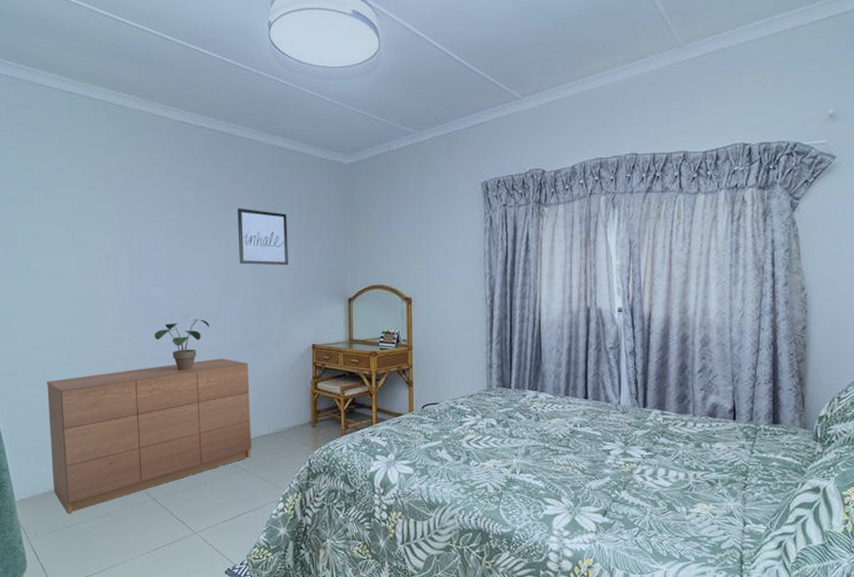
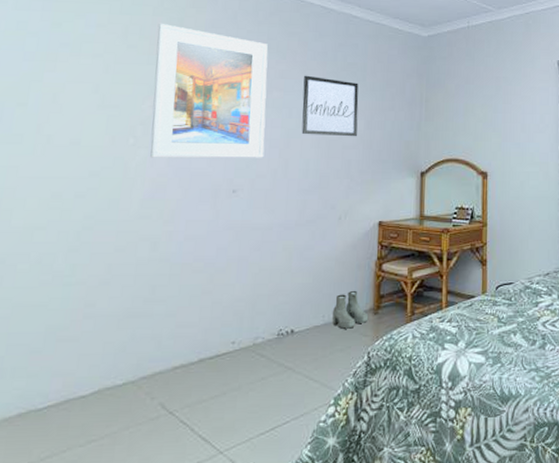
dresser: present [46,358,252,514] -> none [32,238,304,440]
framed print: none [109,164,209,288] -> present [150,23,268,159]
potted plant: present [154,319,210,371] -> none [192,194,262,253]
boots: none [276,405,308,439] -> present [332,290,369,329]

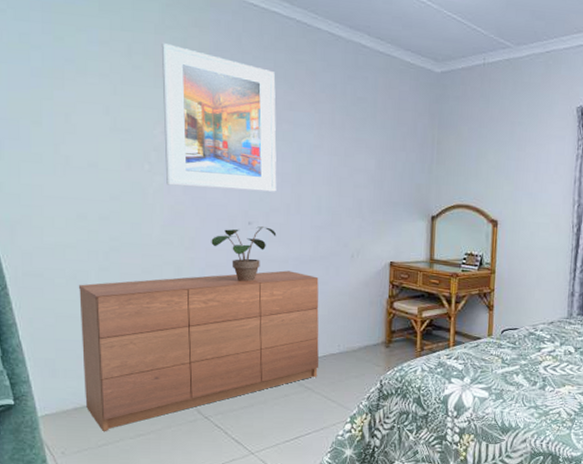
dresser: none [32,238,304,440] -> present [78,270,319,431]
potted plant: none [192,194,262,253] -> present [211,226,277,282]
wall art: present [301,75,359,137] -> none [312,108,369,177]
boots: present [332,290,369,329] -> none [346,324,381,359]

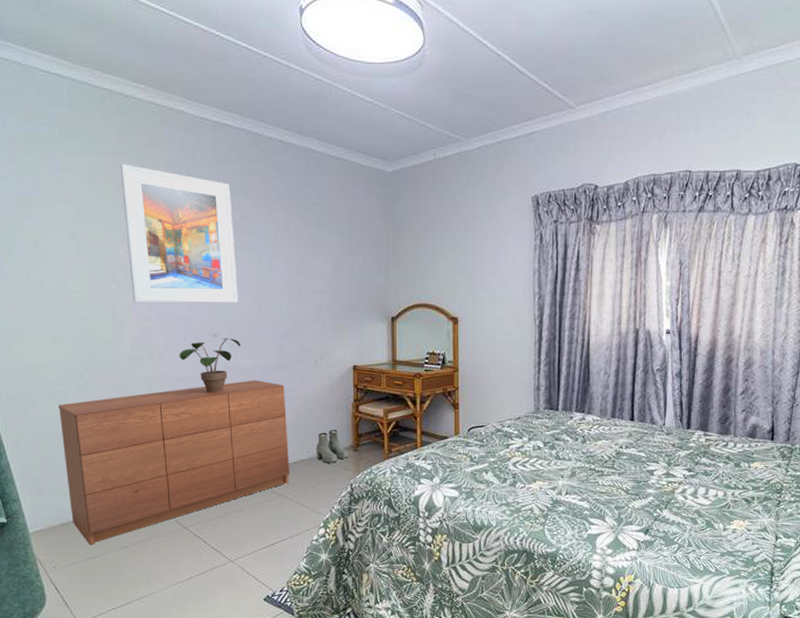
boots: none [346,324,381,359] -> present [315,429,350,463]

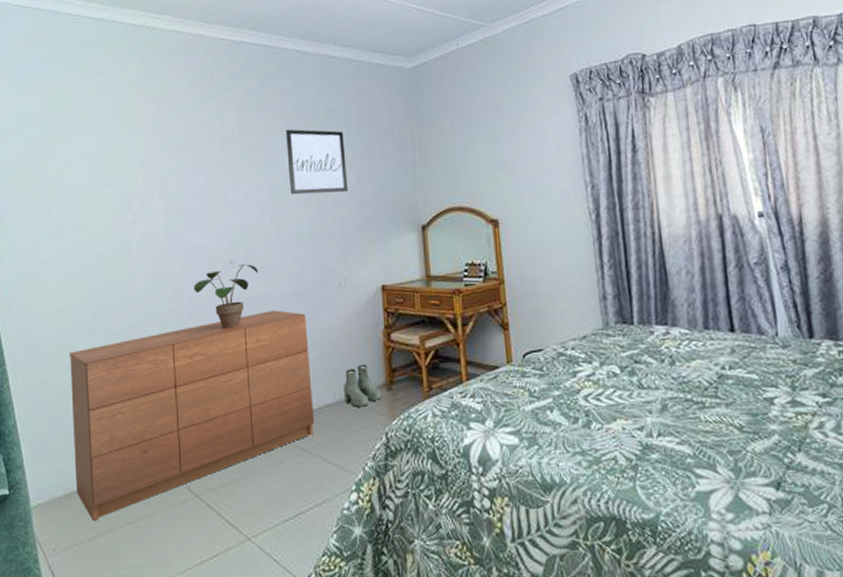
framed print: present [120,163,239,304] -> none [140,92,256,234]
wall art: none [269,217,326,282] -> present [286,129,348,195]

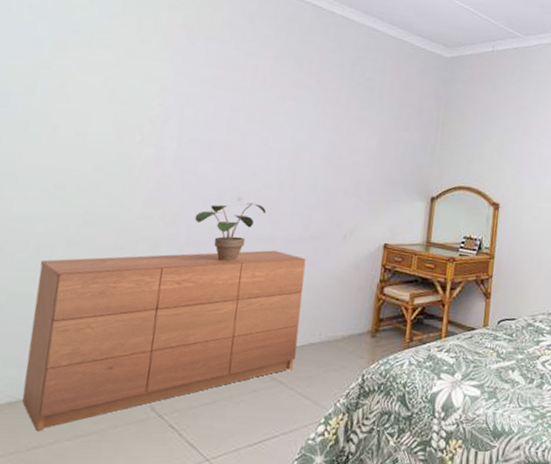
wall art: present [286,129,348,195] -> none [312,86,375,155]
boots: present [343,364,383,407] -> none [329,311,366,349]

